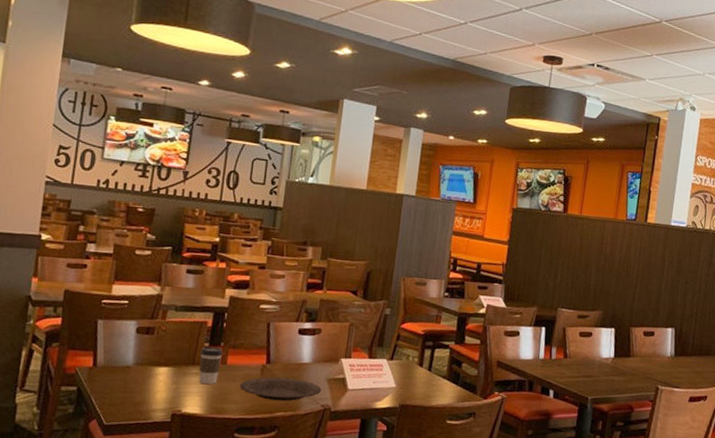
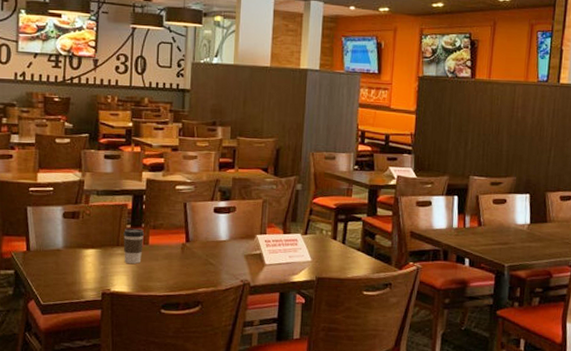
plate: present [239,377,322,401] -> none [162,255,240,278]

